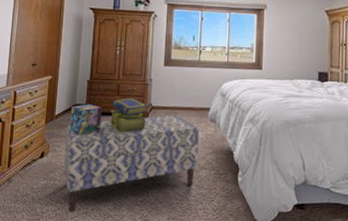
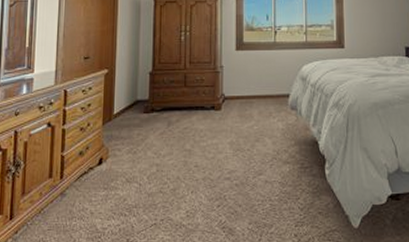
bench: present [64,115,200,213] -> none [126,105,281,226]
decorative box: present [70,104,102,137] -> none [132,99,168,137]
stack of books: present [110,97,148,134] -> none [178,88,220,130]

